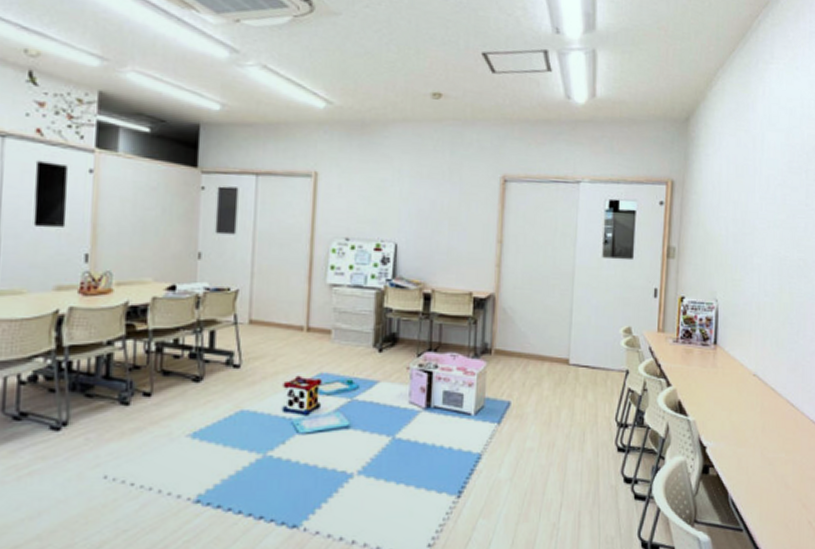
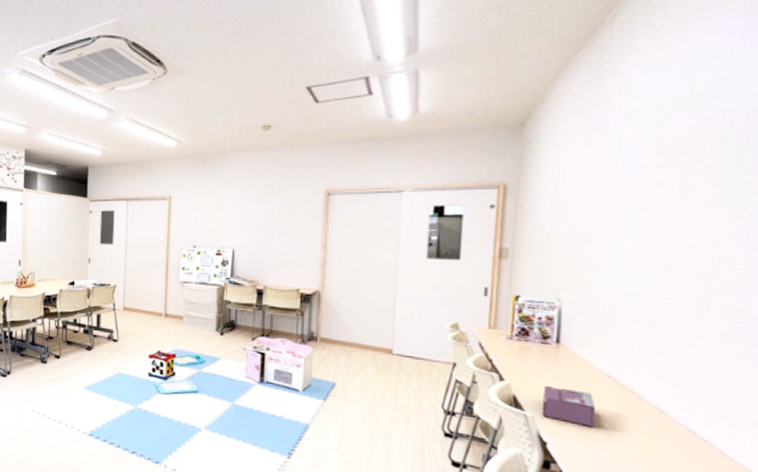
tissue box: none [703,388,745,426] -> present [542,385,596,427]

